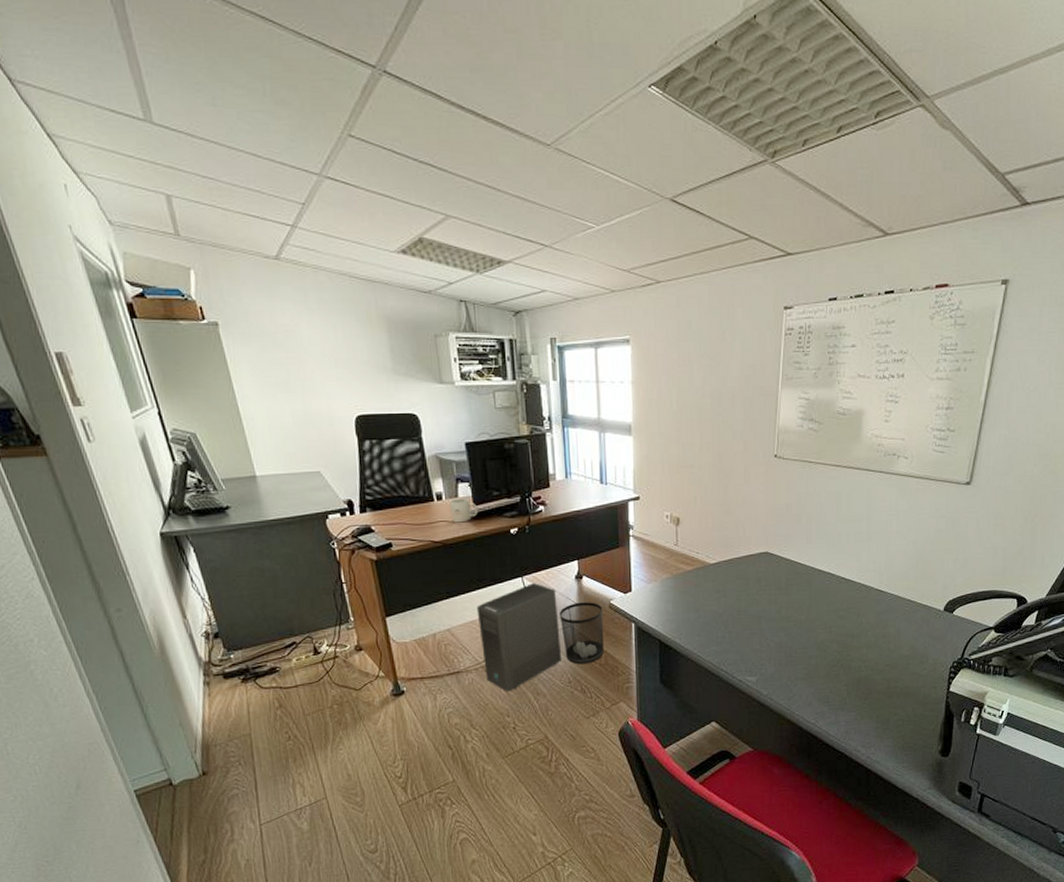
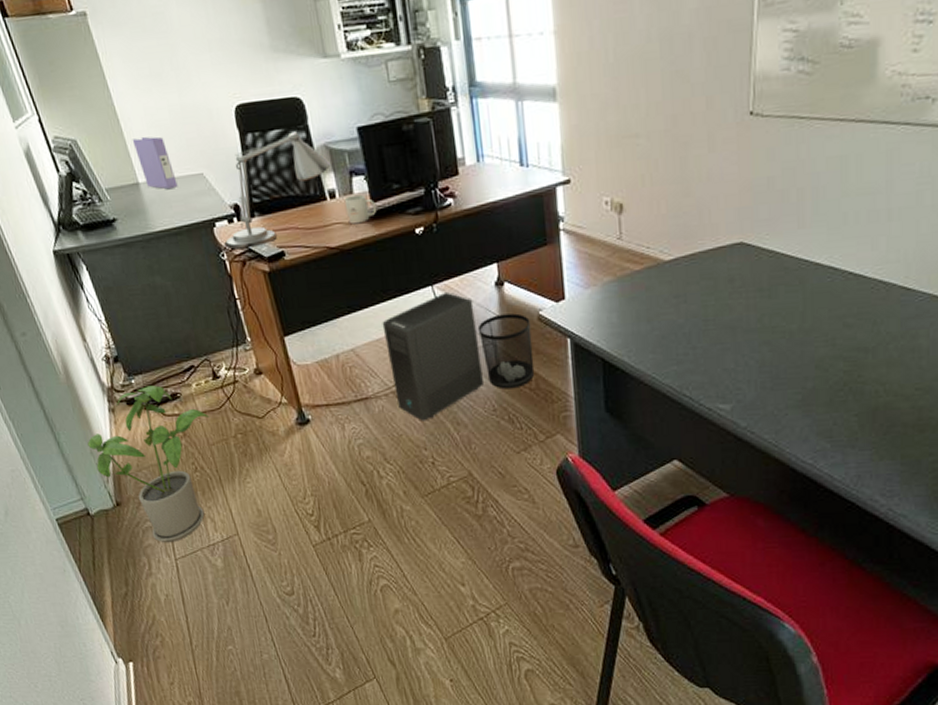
house plant: none [177,660,308,809] -> present [87,385,210,543]
binder: none [253,435,295,484] -> present [132,136,178,190]
desk lamp: none [335,442,440,539] -> present [224,131,331,250]

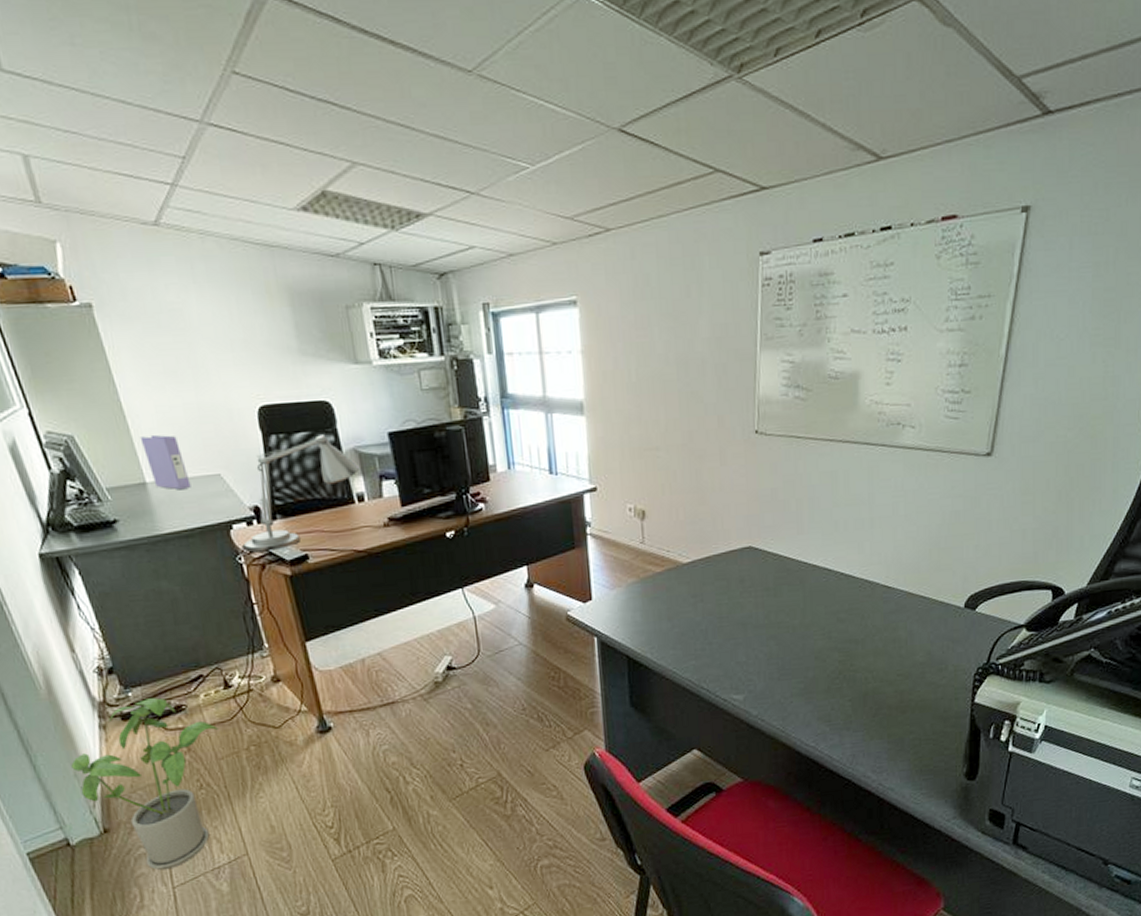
mug: present [344,194,377,225] -> none [373,498,408,528]
computer tower: present [382,291,483,421] -> none [410,594,513,724]
waste bin: present [477,313,535,389] -> none [507,614,563,688]

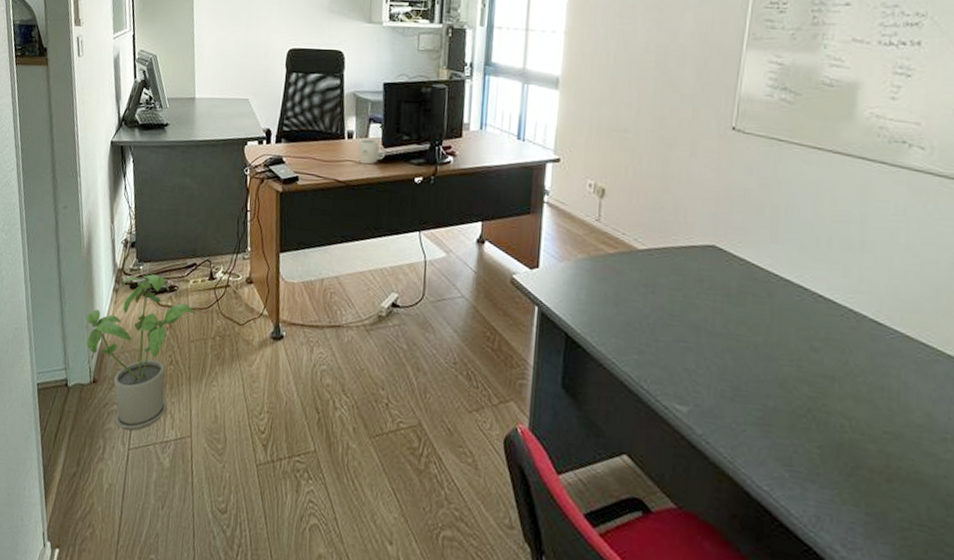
binder: present [139,434,191,490] -> none [199,61,226,108]
desk lamp: present [241,434,361,553] -> none [250,77,355,169]
mug: none [373,498,408,528] -> present [358,138,386,165]

